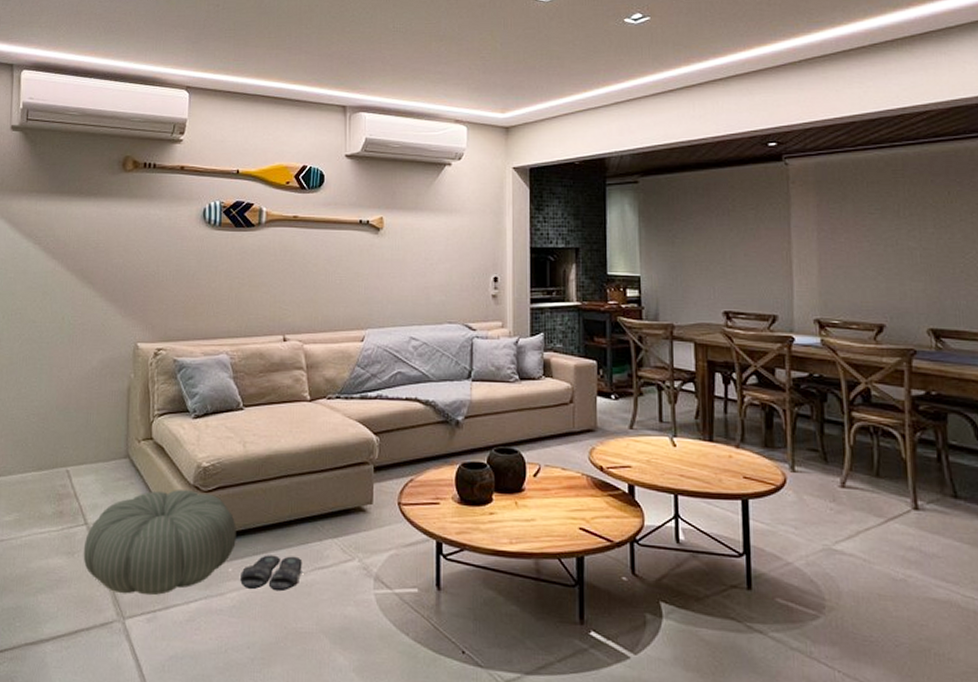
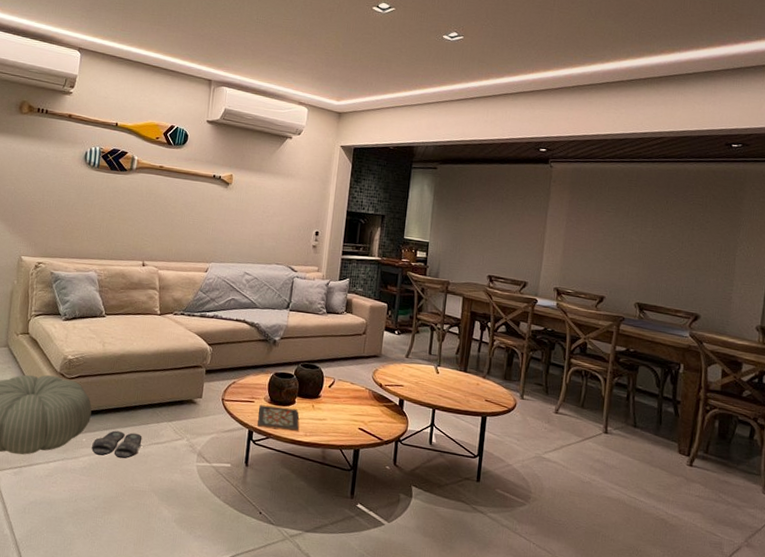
decorative tray: none [446,506,502,538] -> present [256,404,300,431]

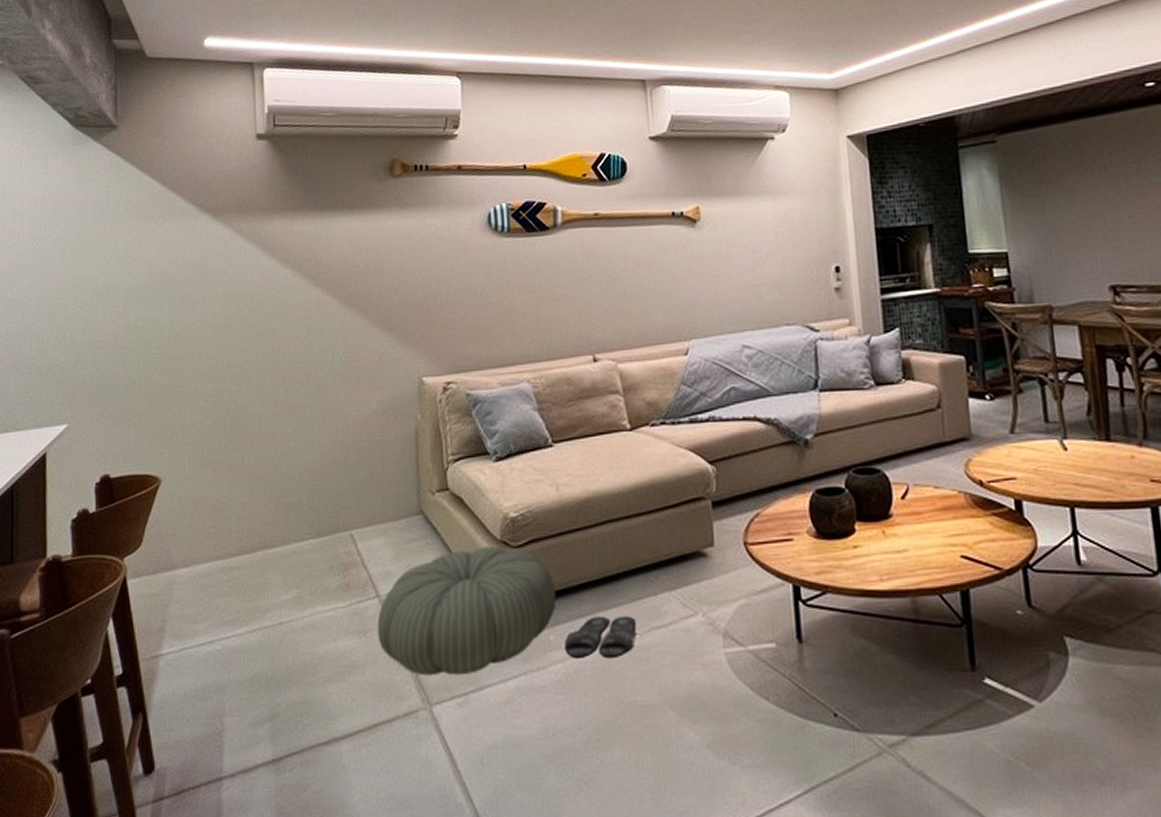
decorative tray: present [256,404,300,431] -> none [801,540,870,577]

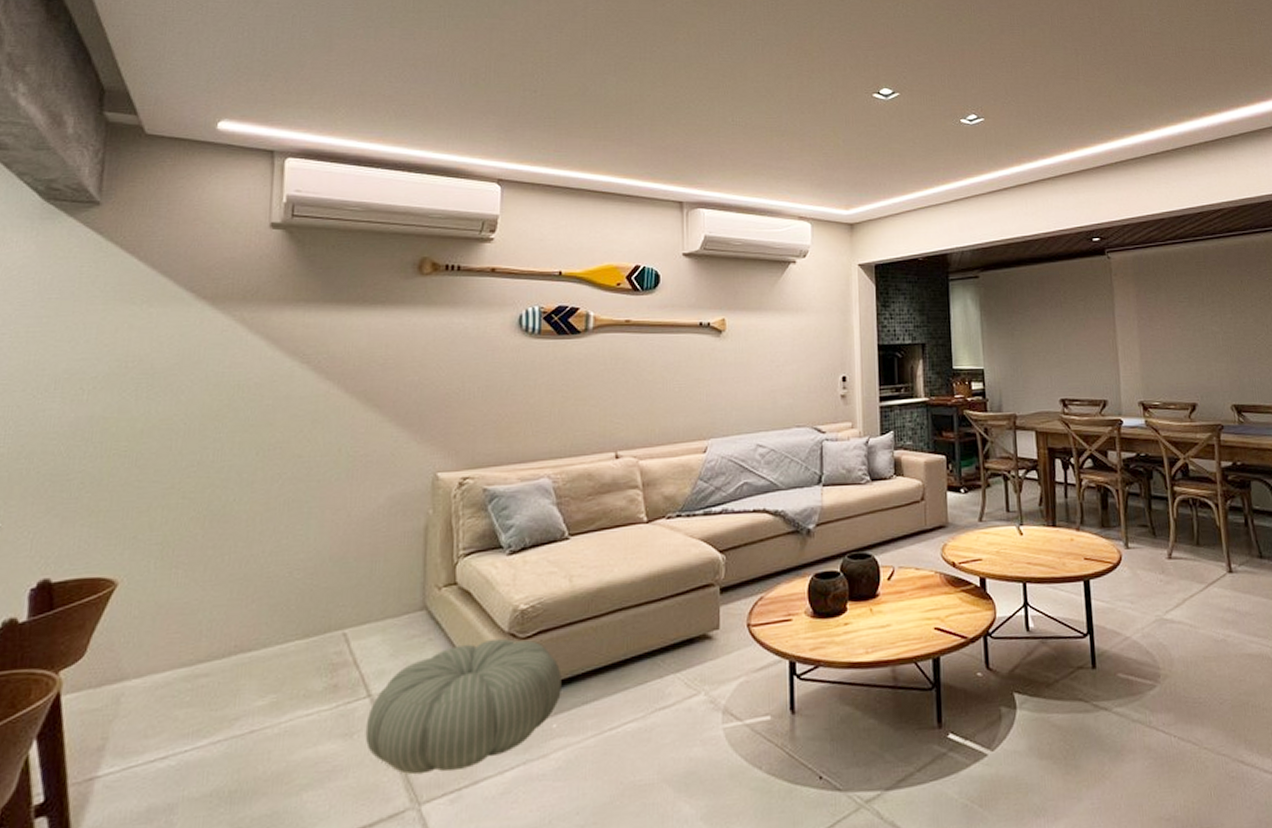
slippers: present [564,616,637,658] -> none [567,699,641,744]

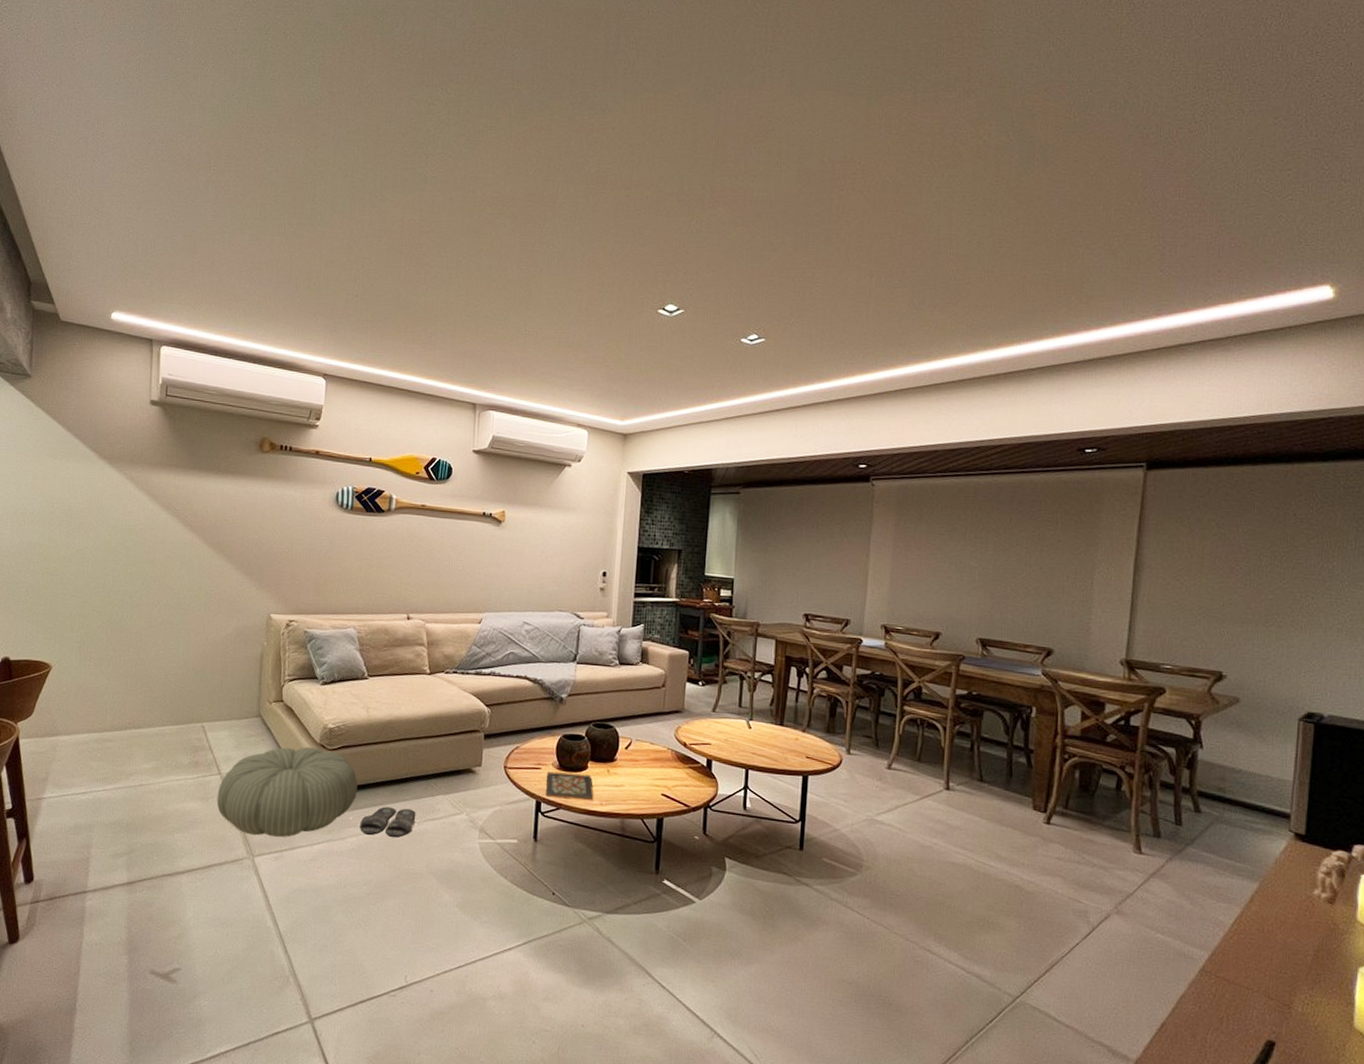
slippers: none [567,699,641,744] -> present [360,806,416,837]
decorative tray: none [798,618,858,653] -> present [545,771,594,800]

